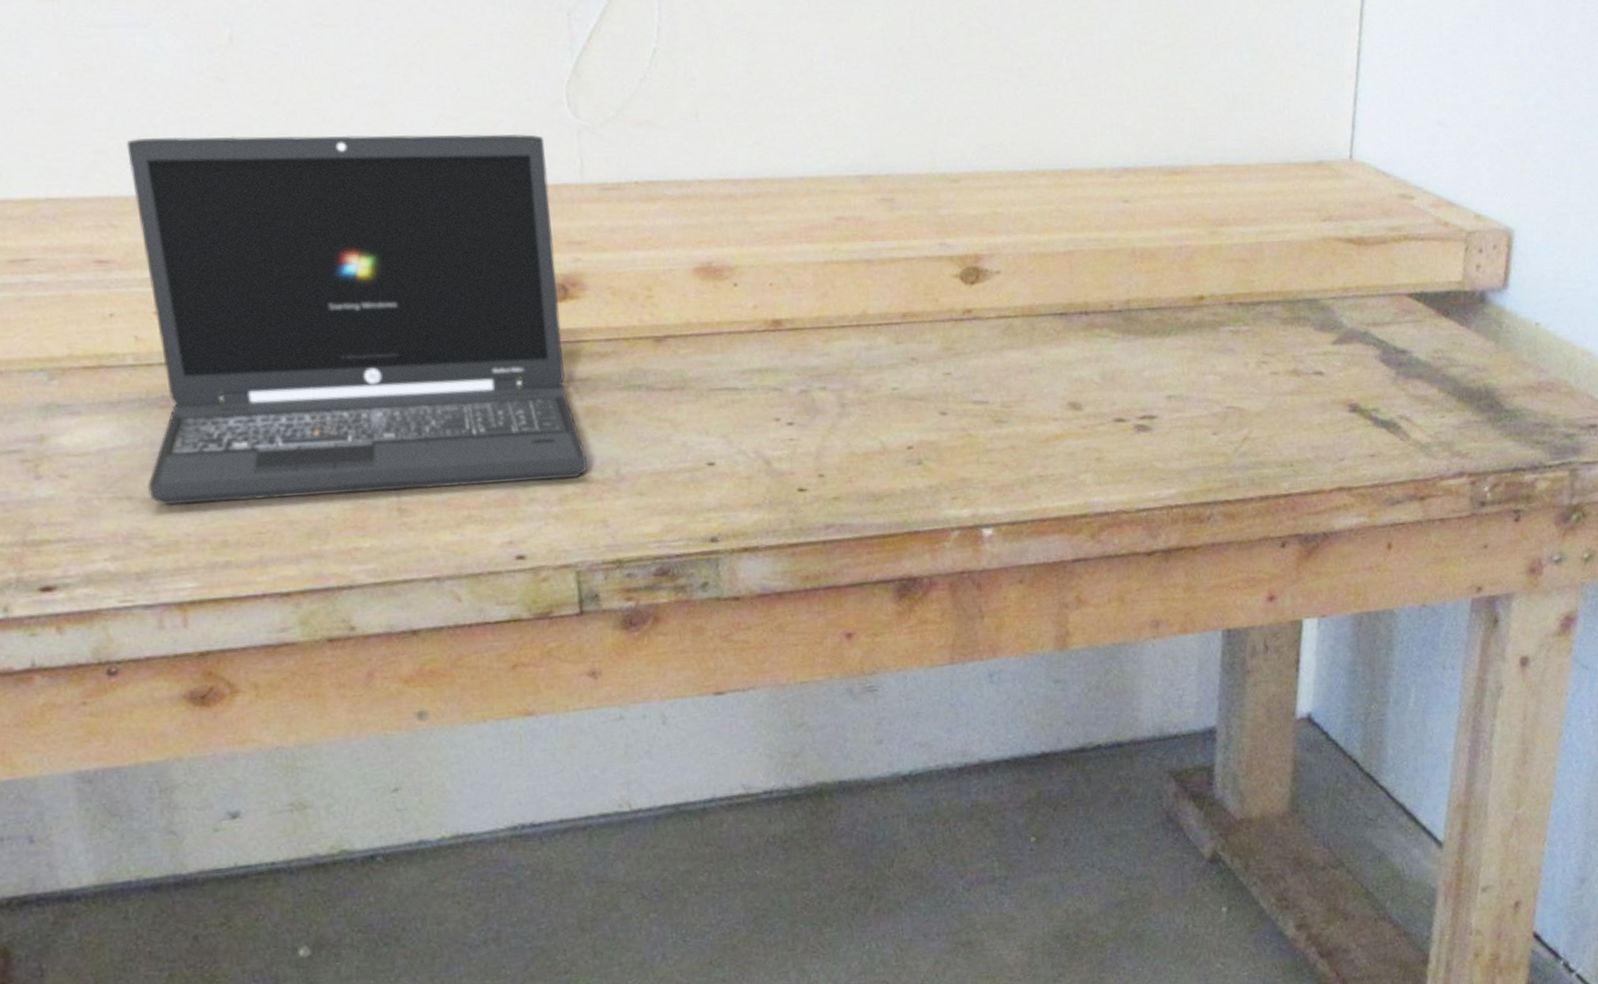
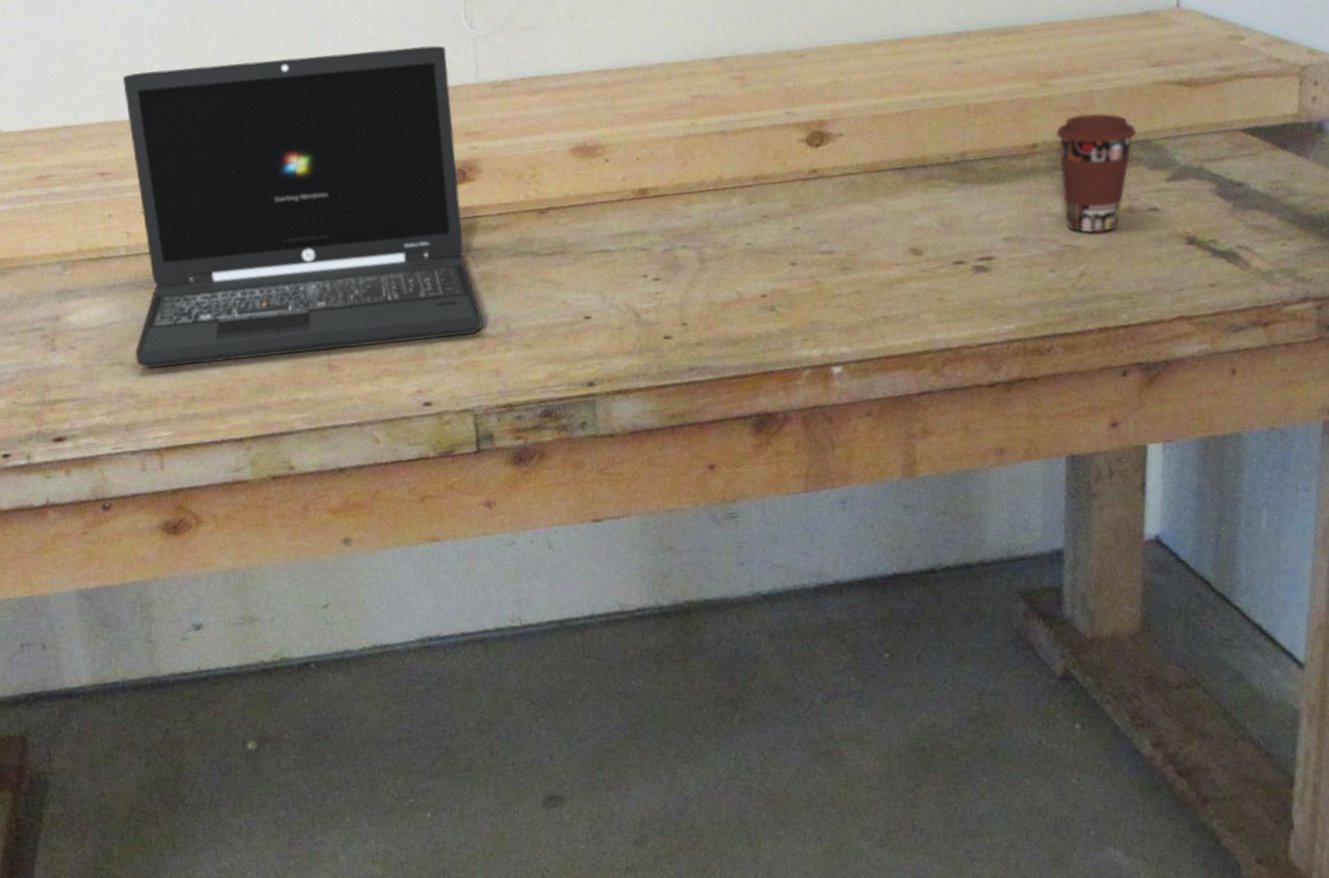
coffee cup: none [1223,266,1305,395] -> present [1055,113,1137,233]

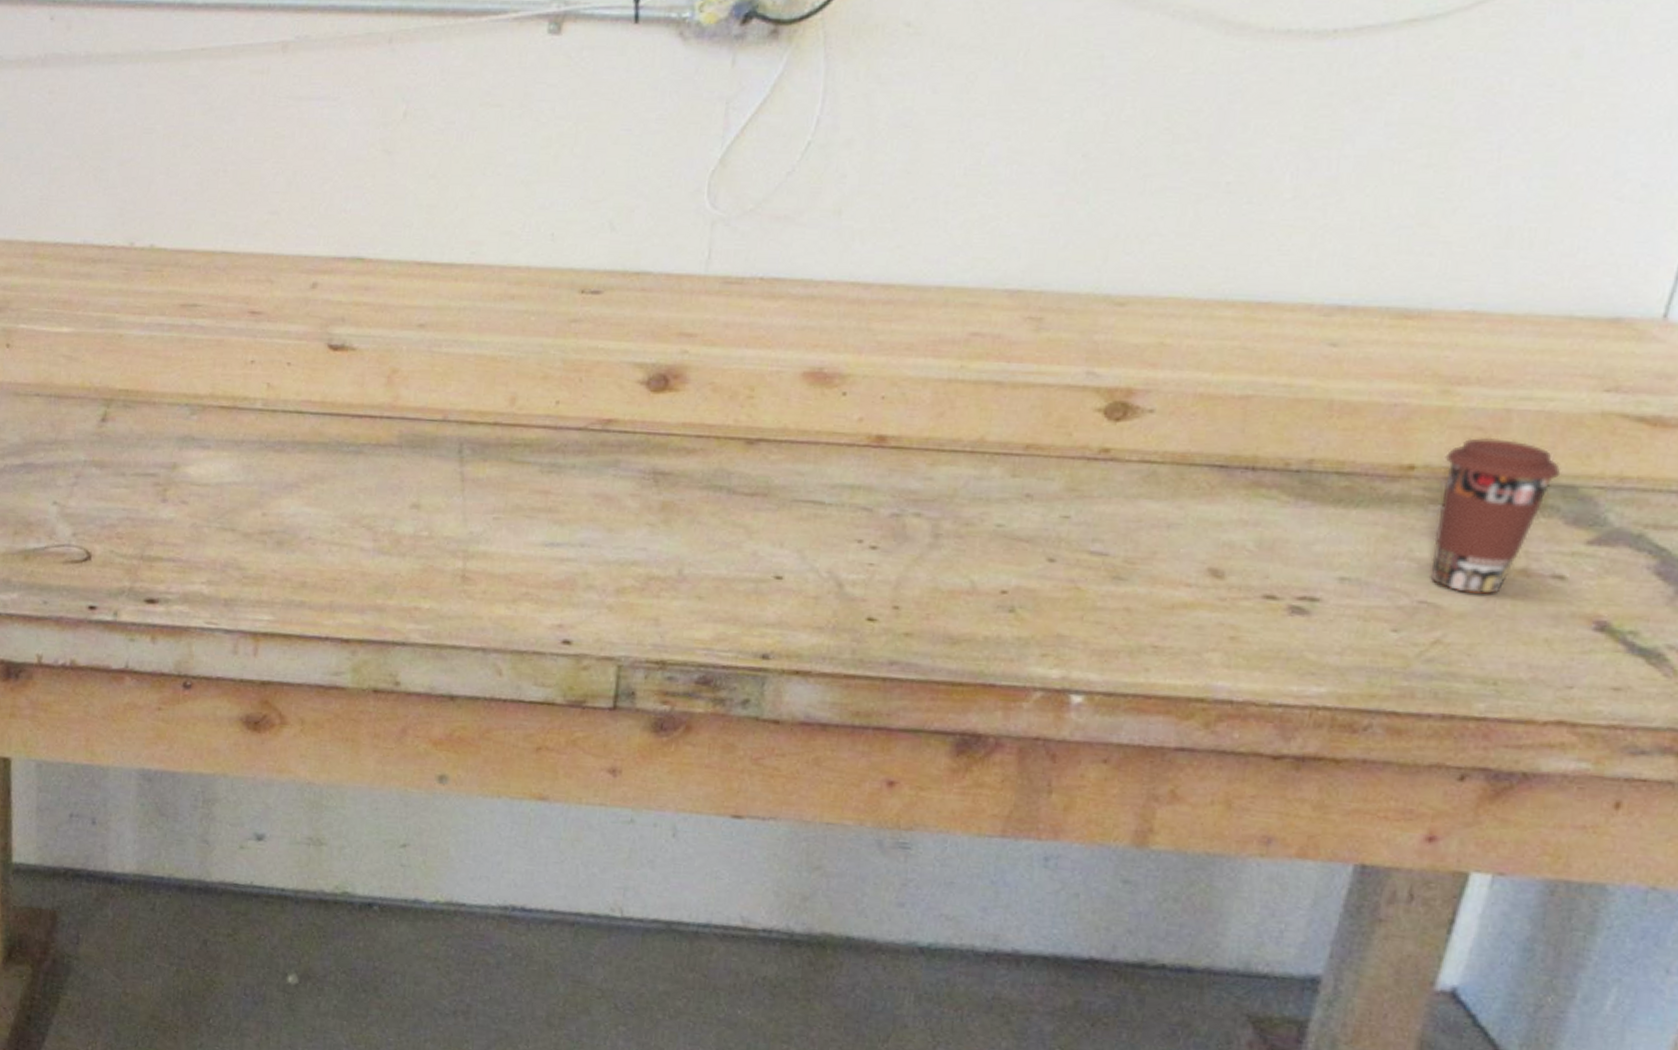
laptop: present [122,45,483,369] -> none [250,202,676,572]

